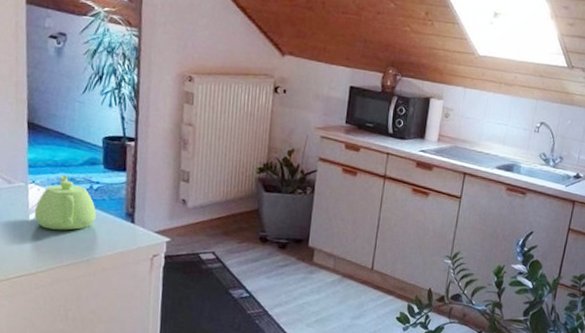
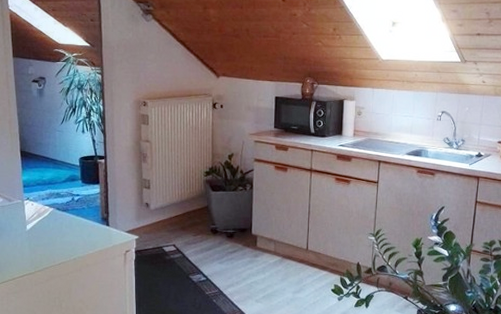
teapot: present [34,175,96,230] -> none [30,191,78,236]

